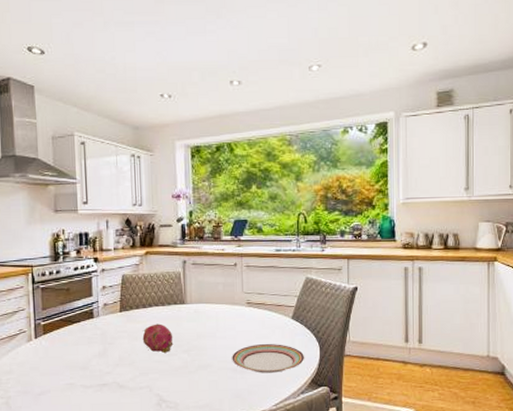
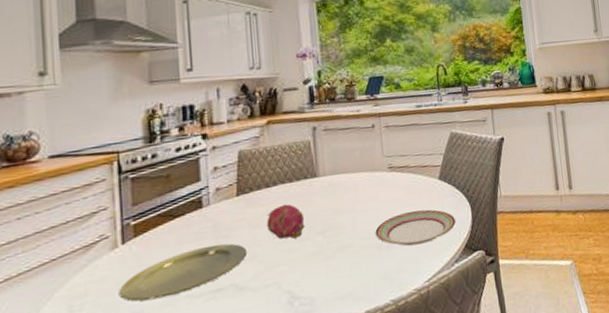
plate: none [33,348,127,384] -> present [120,243,248,302]

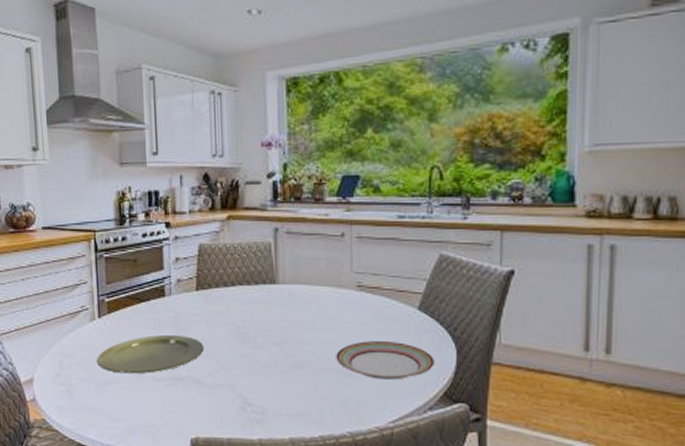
fruit: present [266,204,305,240] -> none [223,307,261,346]

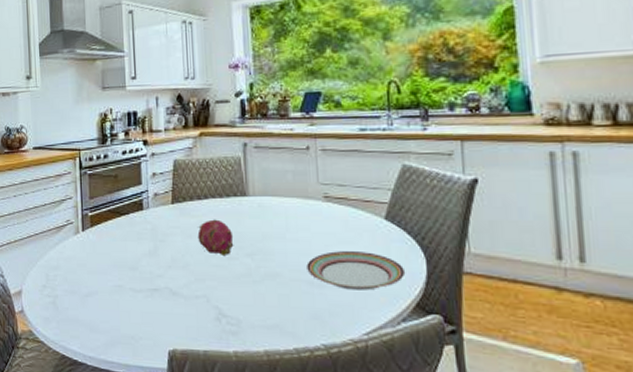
plate: present [97,334,205,374] -> none [80,246,181,286]
fruit: none [223,307,261,346] -> present [197,219,234,257]

